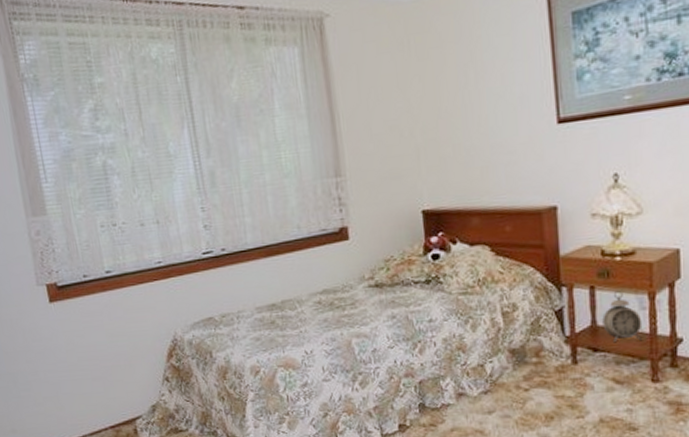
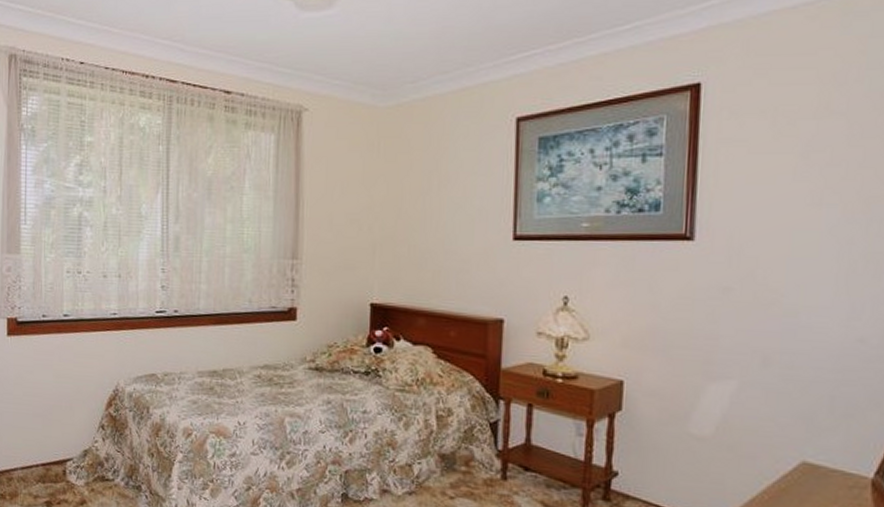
alarm clock: present [602,291,643,343] -> none [537,413,578,466]

